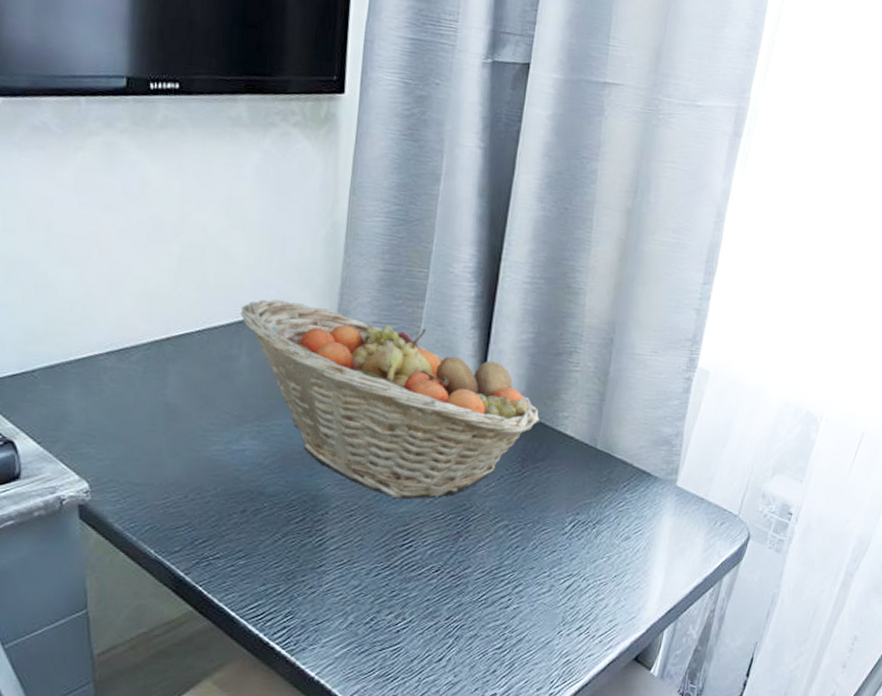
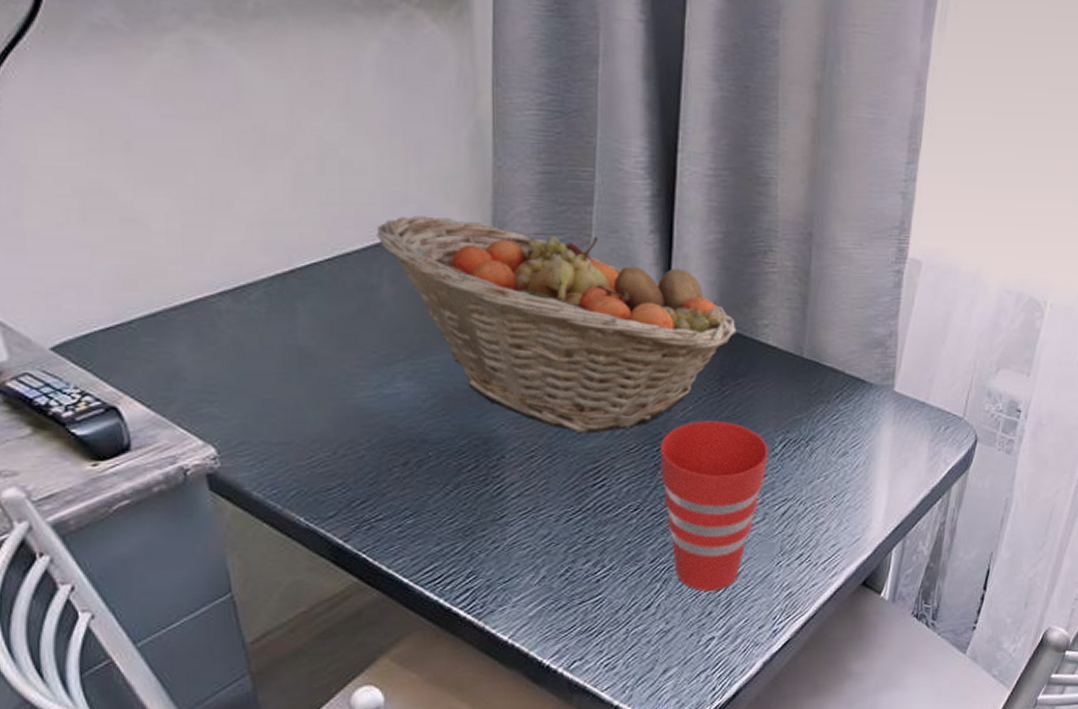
cup: none [462,497,559,651] -> present [661,420,769,591]

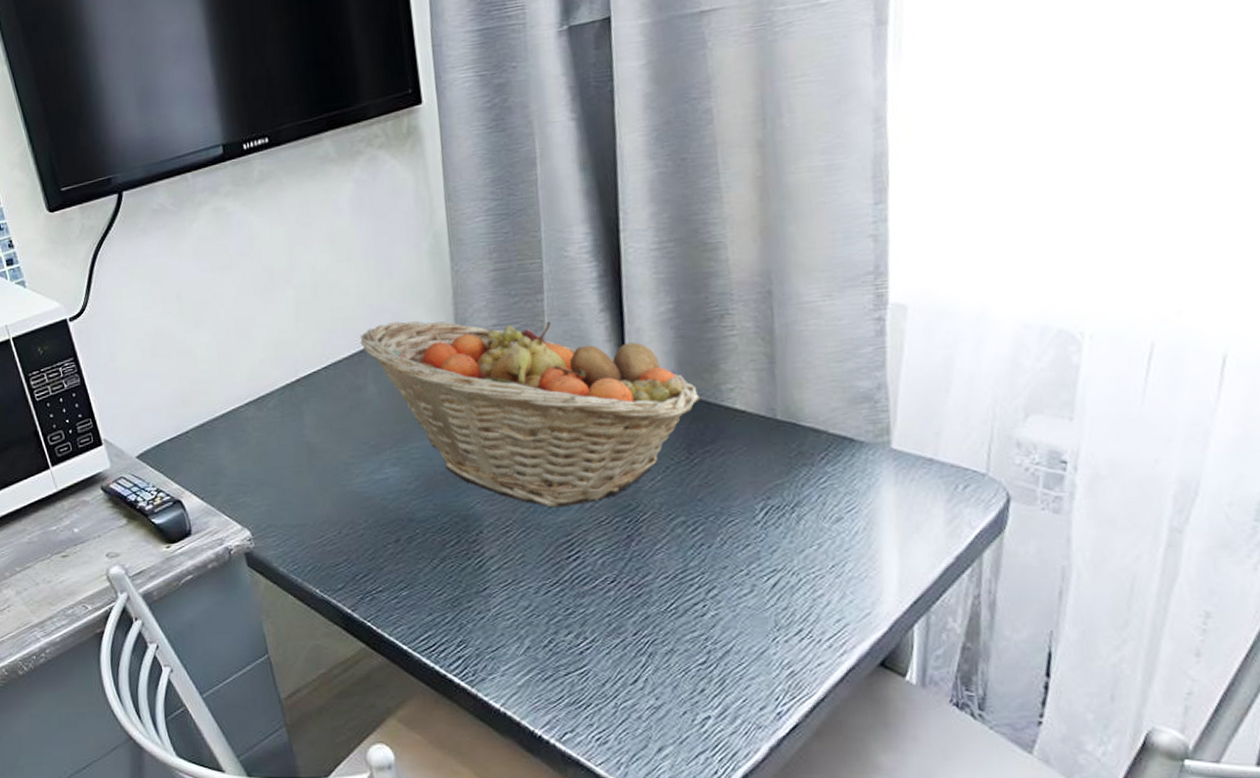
cup: present [661,420,769,591] -> none [631,489,750,667]

